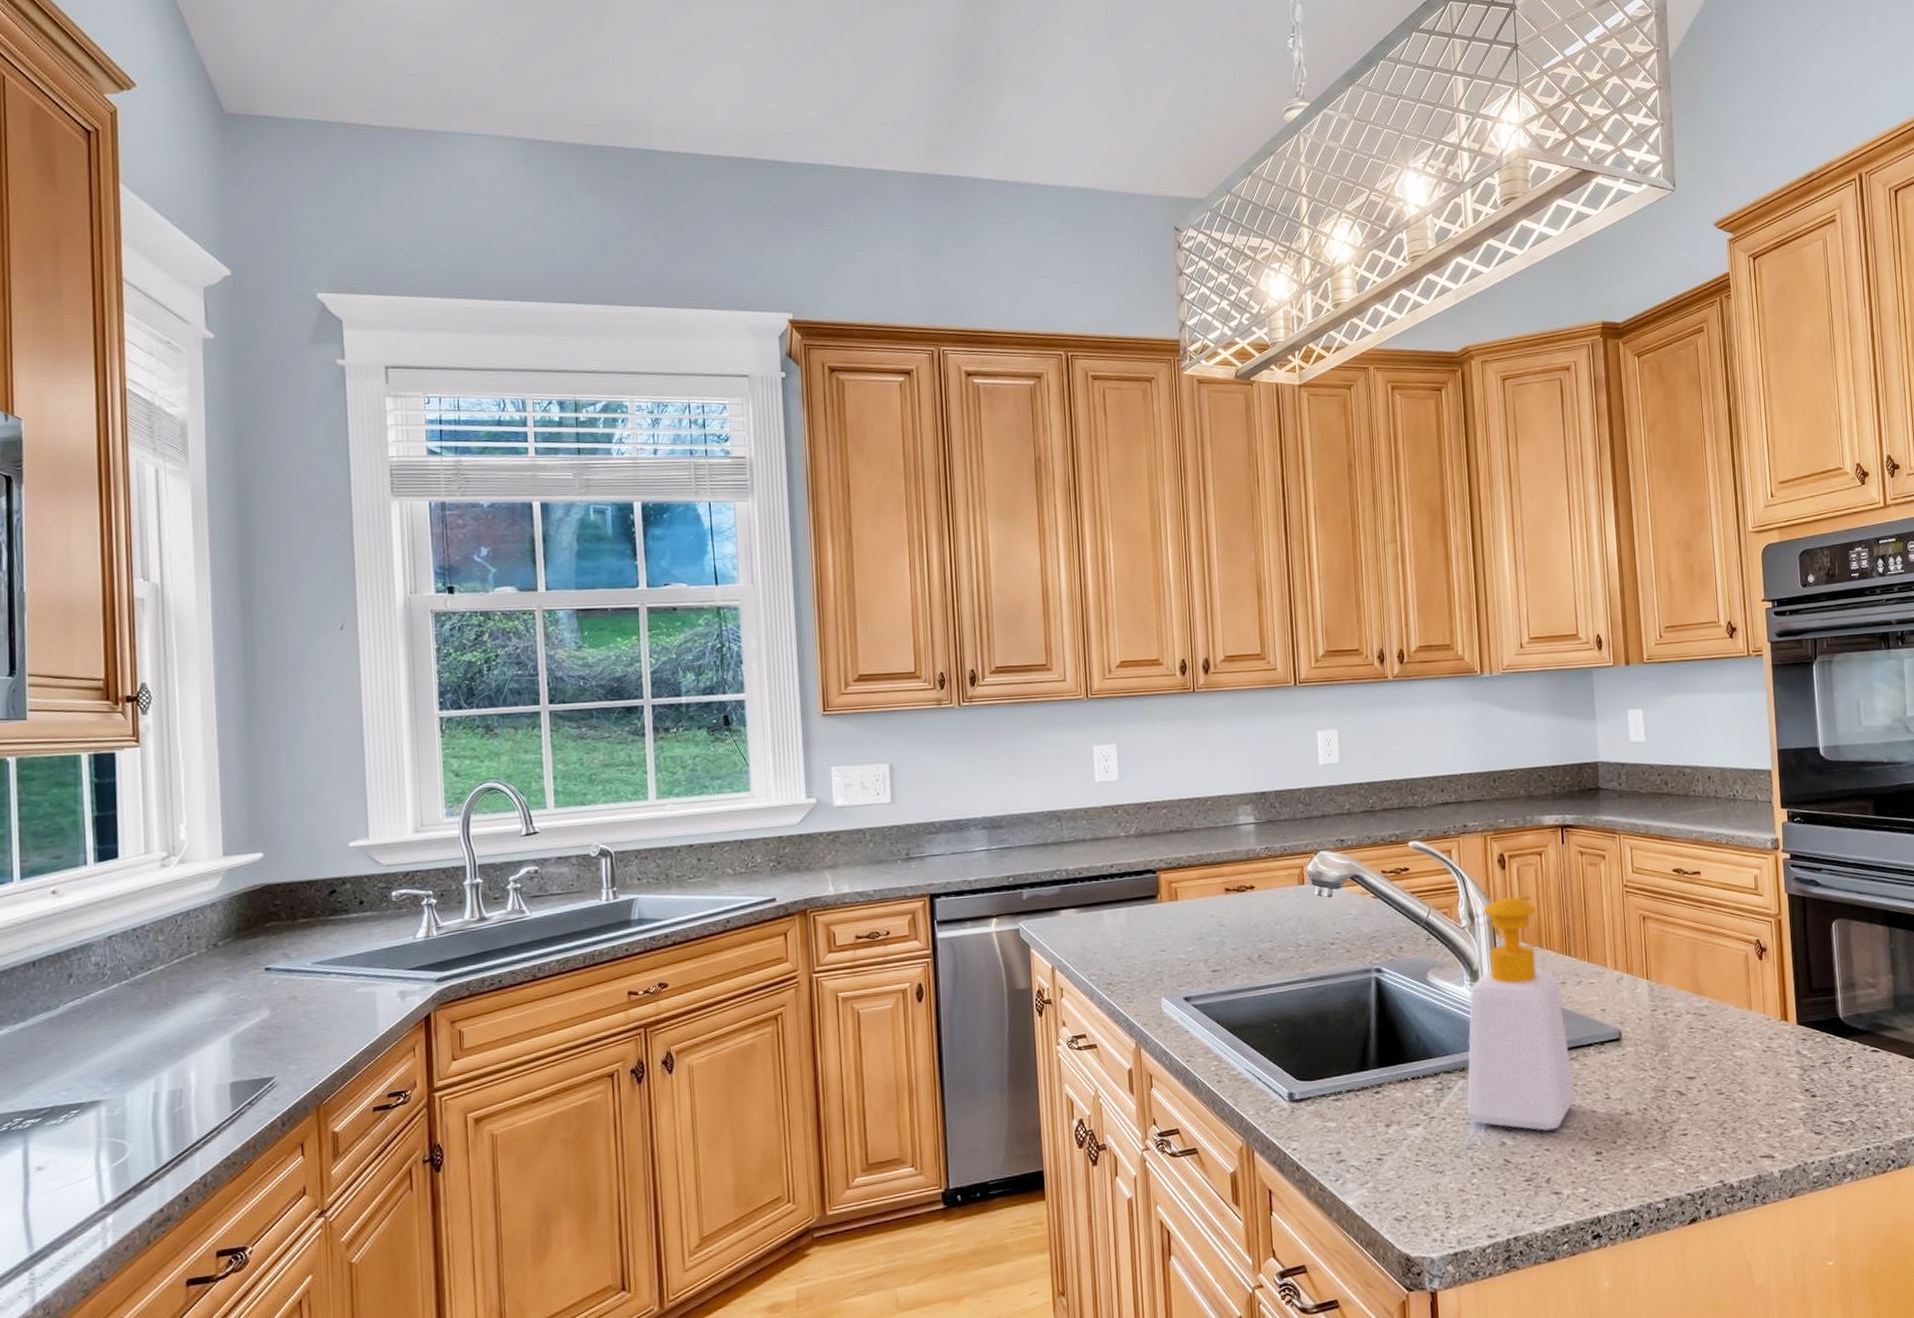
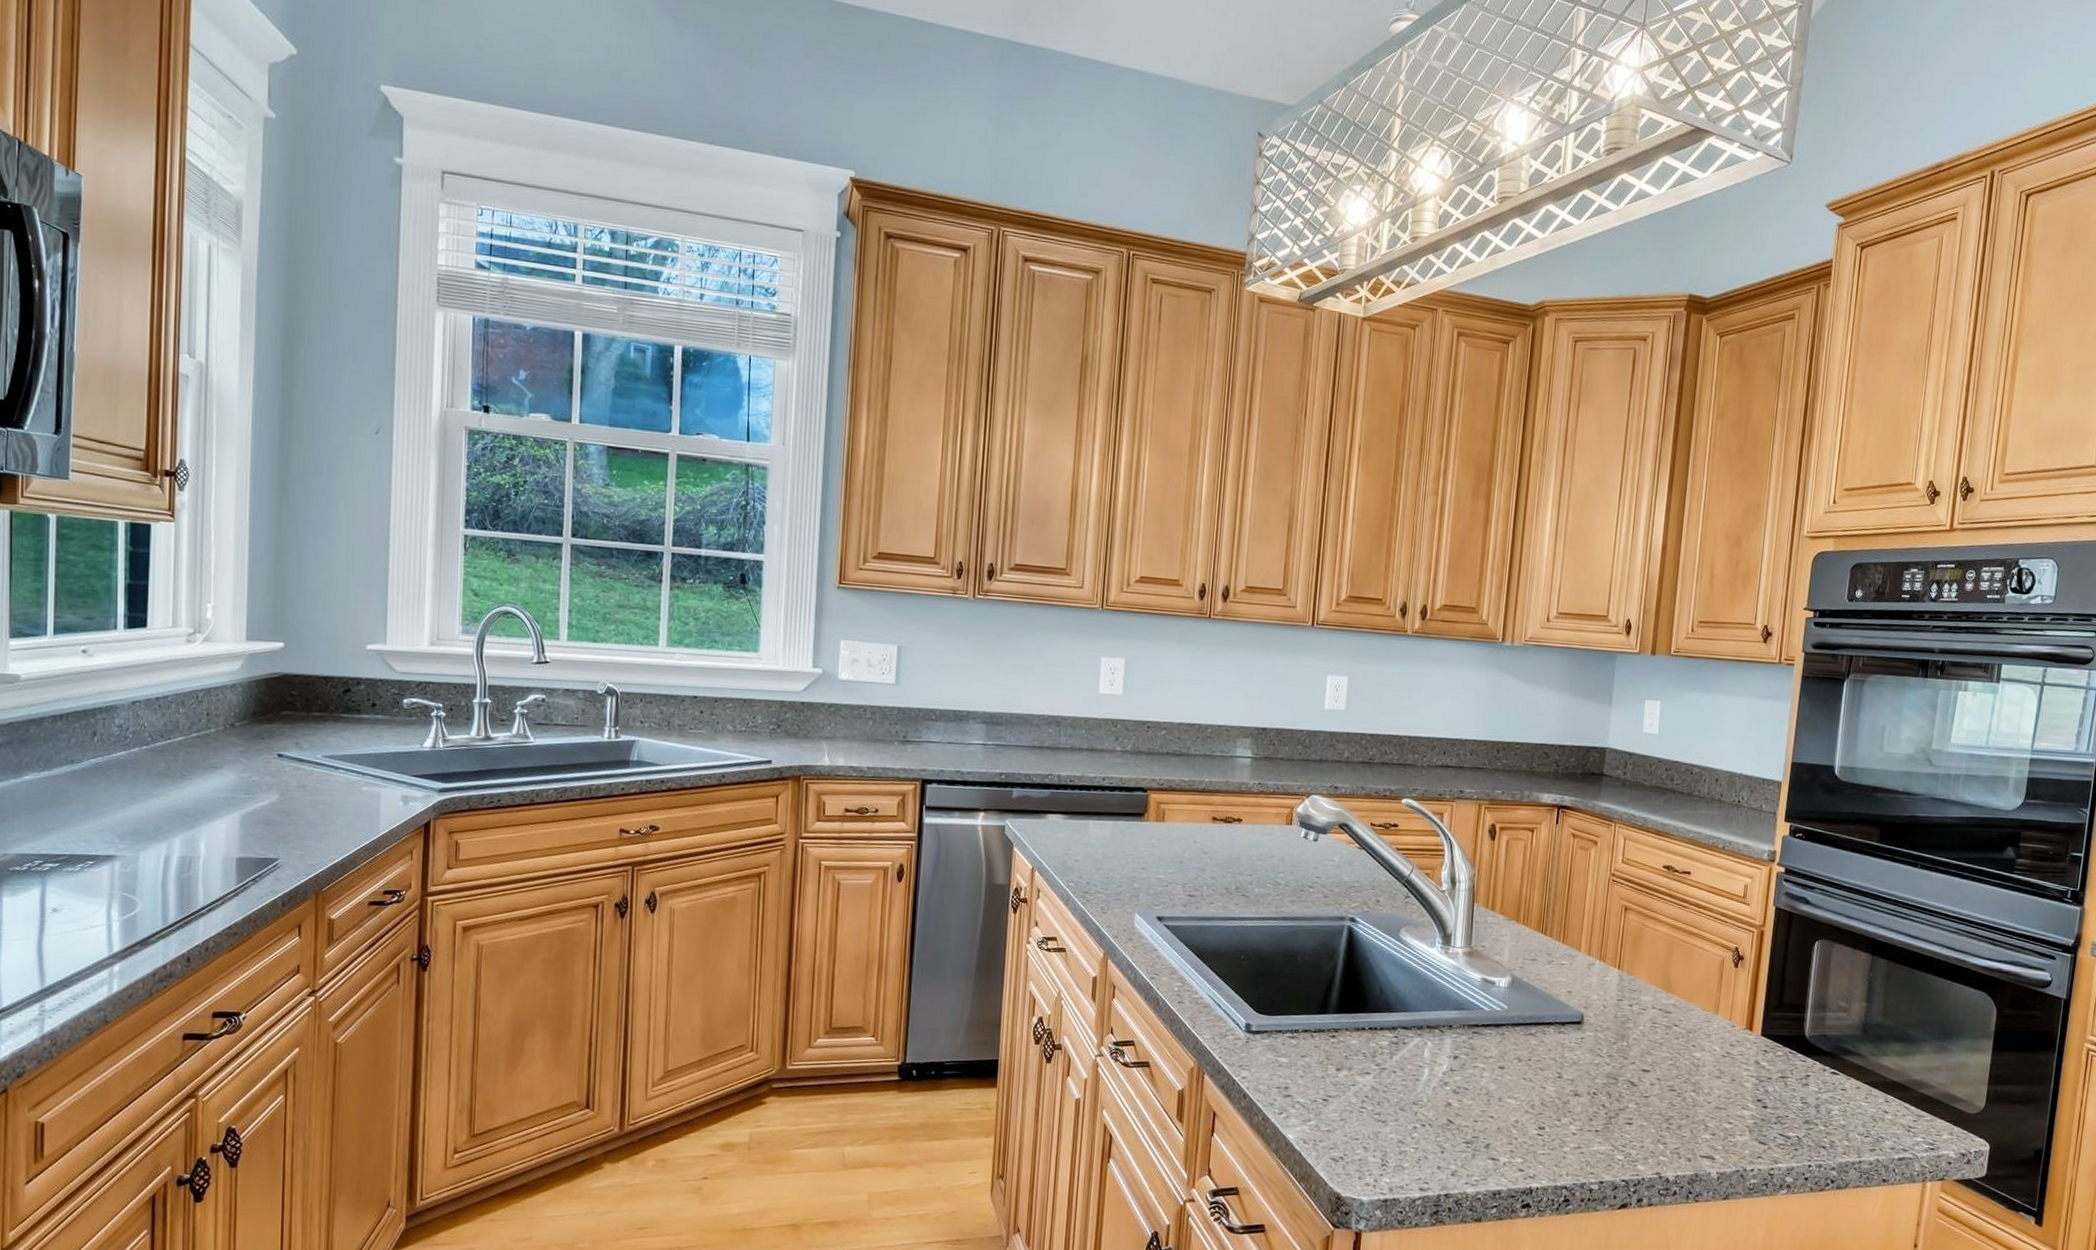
soap bottle: present [1467,895,1575,1131] -> none [1419,867,1530,1099]

